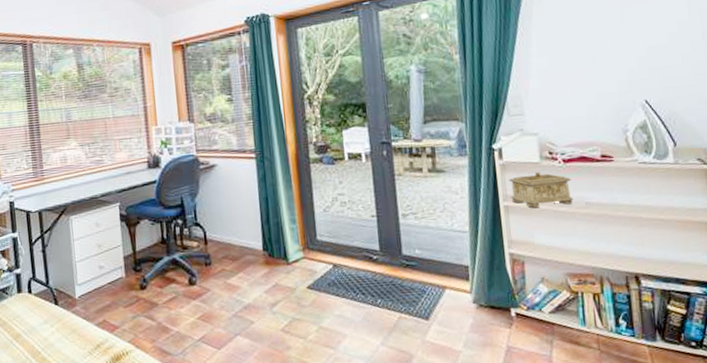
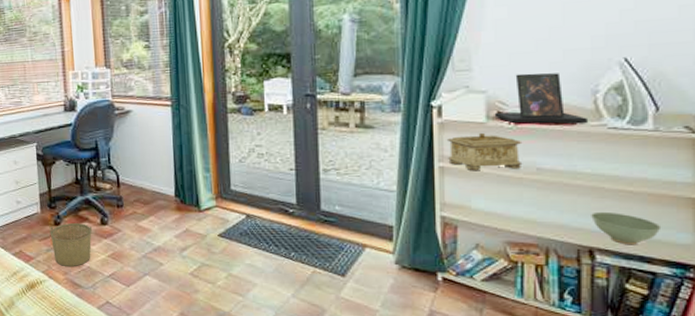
basket: none [135,285,180,334] -> present [49,223,92,267]
photo frame: none [546,115,622,162] -> present [494,73,587,124]
bowl: none [633,239,690,269] -> present [591,211,662,245]

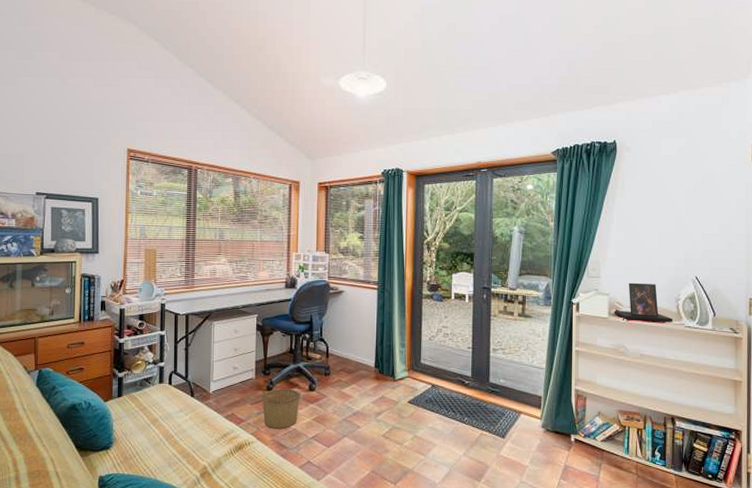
decorative box: present [446,132,523,170] -> none [581,325,631,354]
bowl: present [591,211,662,245] -> none [673,388,716,414]

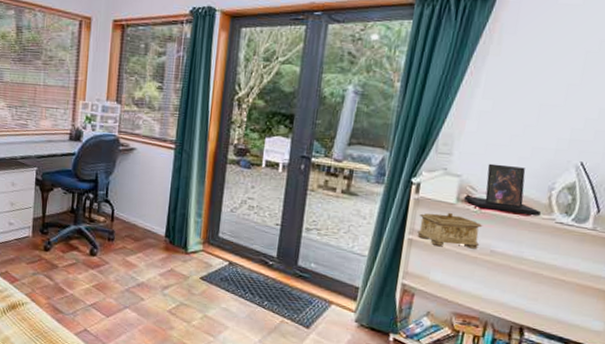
basket: present [262,389,300,430] -> none [38,250,80,293]
decorative box: none [581,325,631,354] -> present [417,212,483,249]

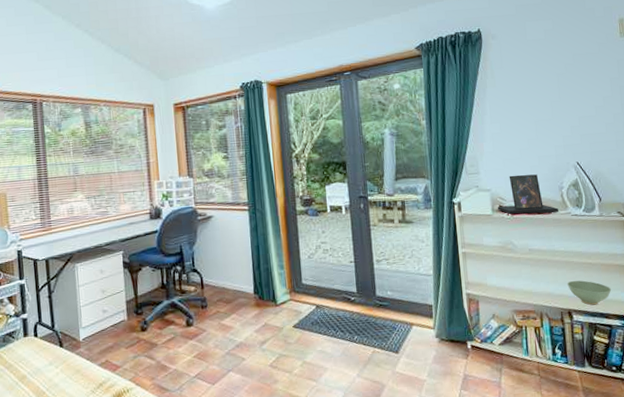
decorative box: present [417,212,483,249] -> none [466,222,520,254]
bowl: none [527,294,582,328] -> present [567,280,612,306]

